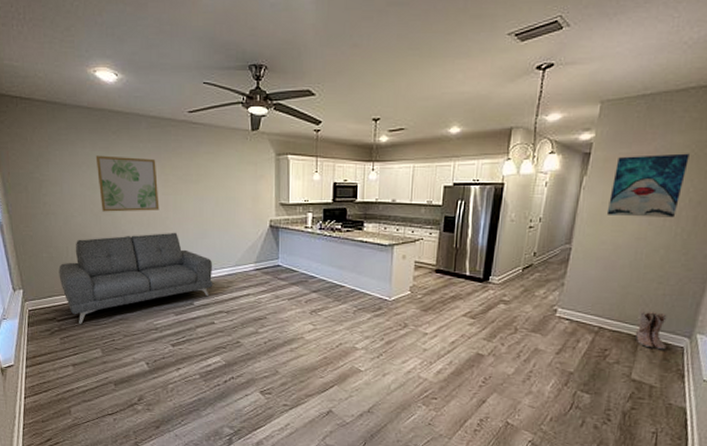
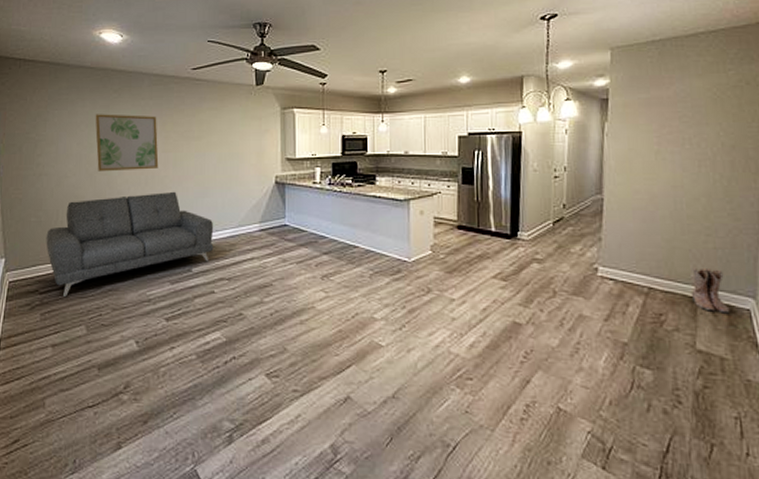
wall art: present [606,153,690,218] -> none [635,96,713,164]

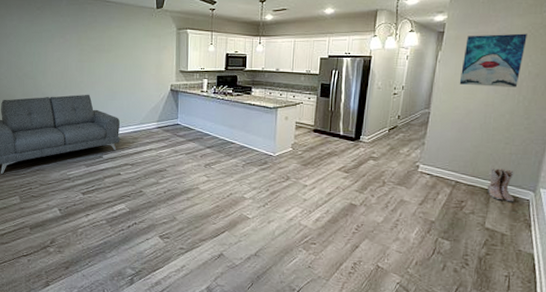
wall art: present [95,114,159,172] -> none [22,27,76,76]
wall art: none [635,96,713,164] -> present [459,33,527,87]

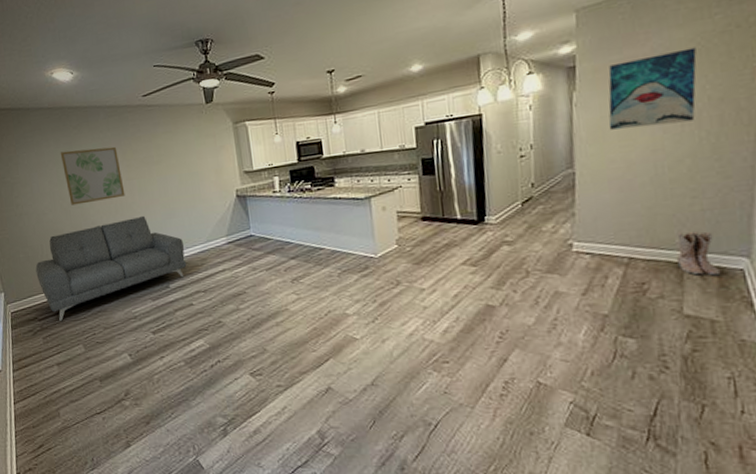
wall art: none [22,27,76,76] -> present [60,146,125,206]

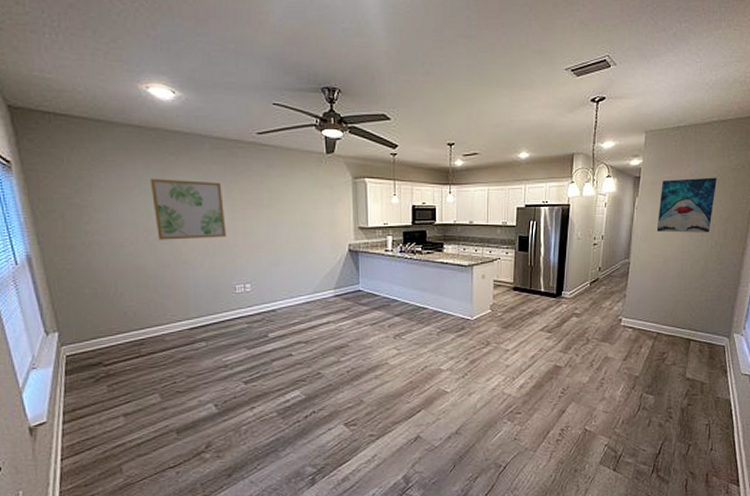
sofa: present [35,215,187,321] -> none [105,260,290,367]
boots: present [676,231,721,276] -> none [686,315,711,350]

